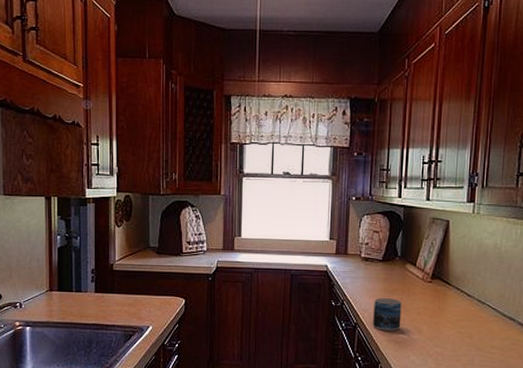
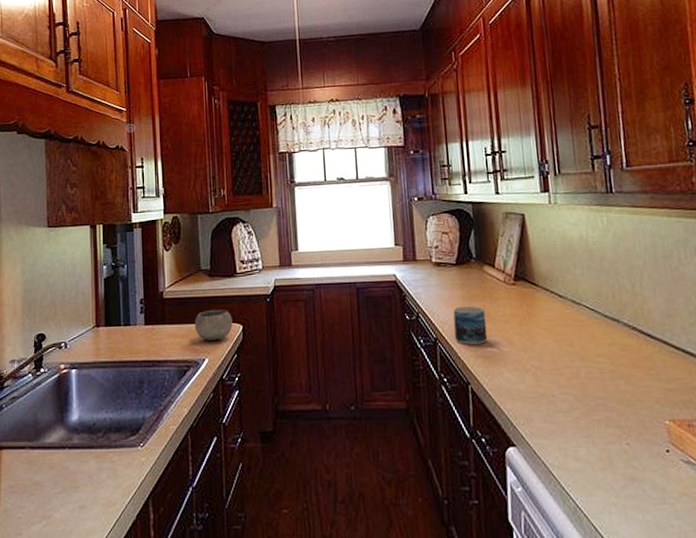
bowl: none [142,283,176,311] -> present [195,309,233,341]

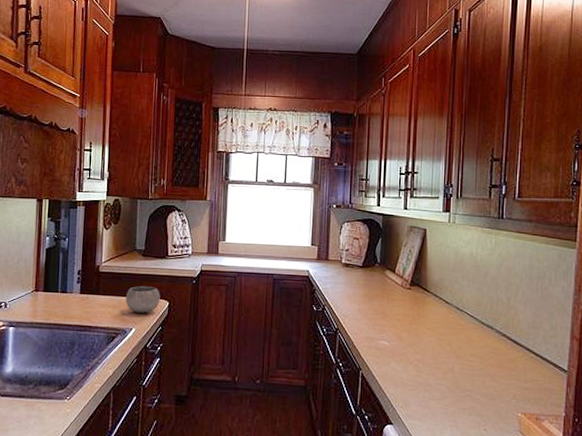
mug: present [453,306,488,345] -> none [354,304,382,337]

